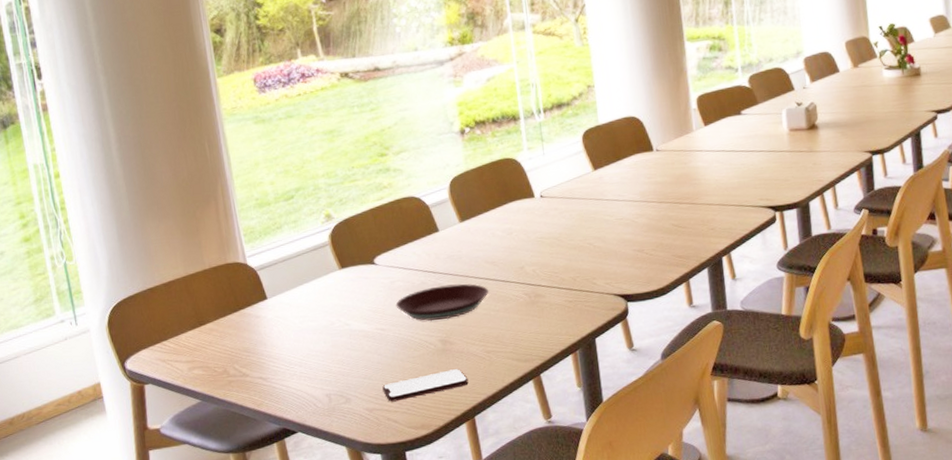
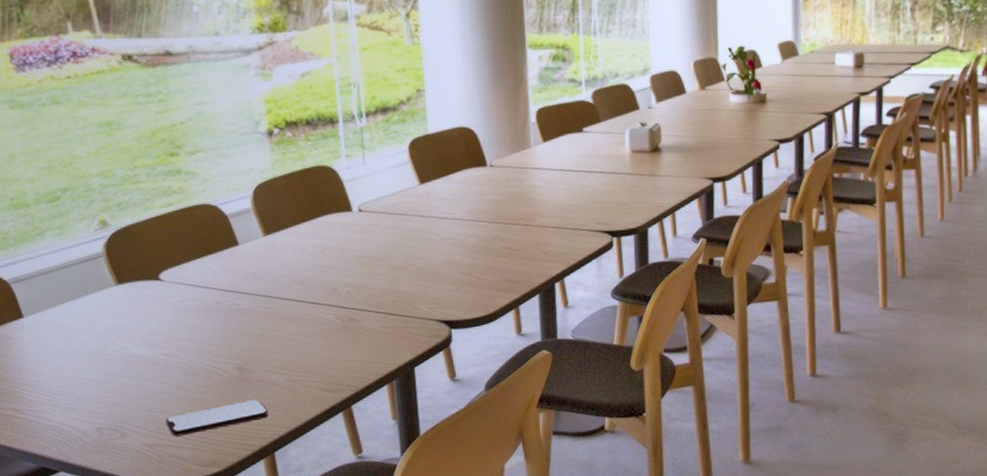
plate: present [395,283,489,322] -> none [184,305,296,347]

